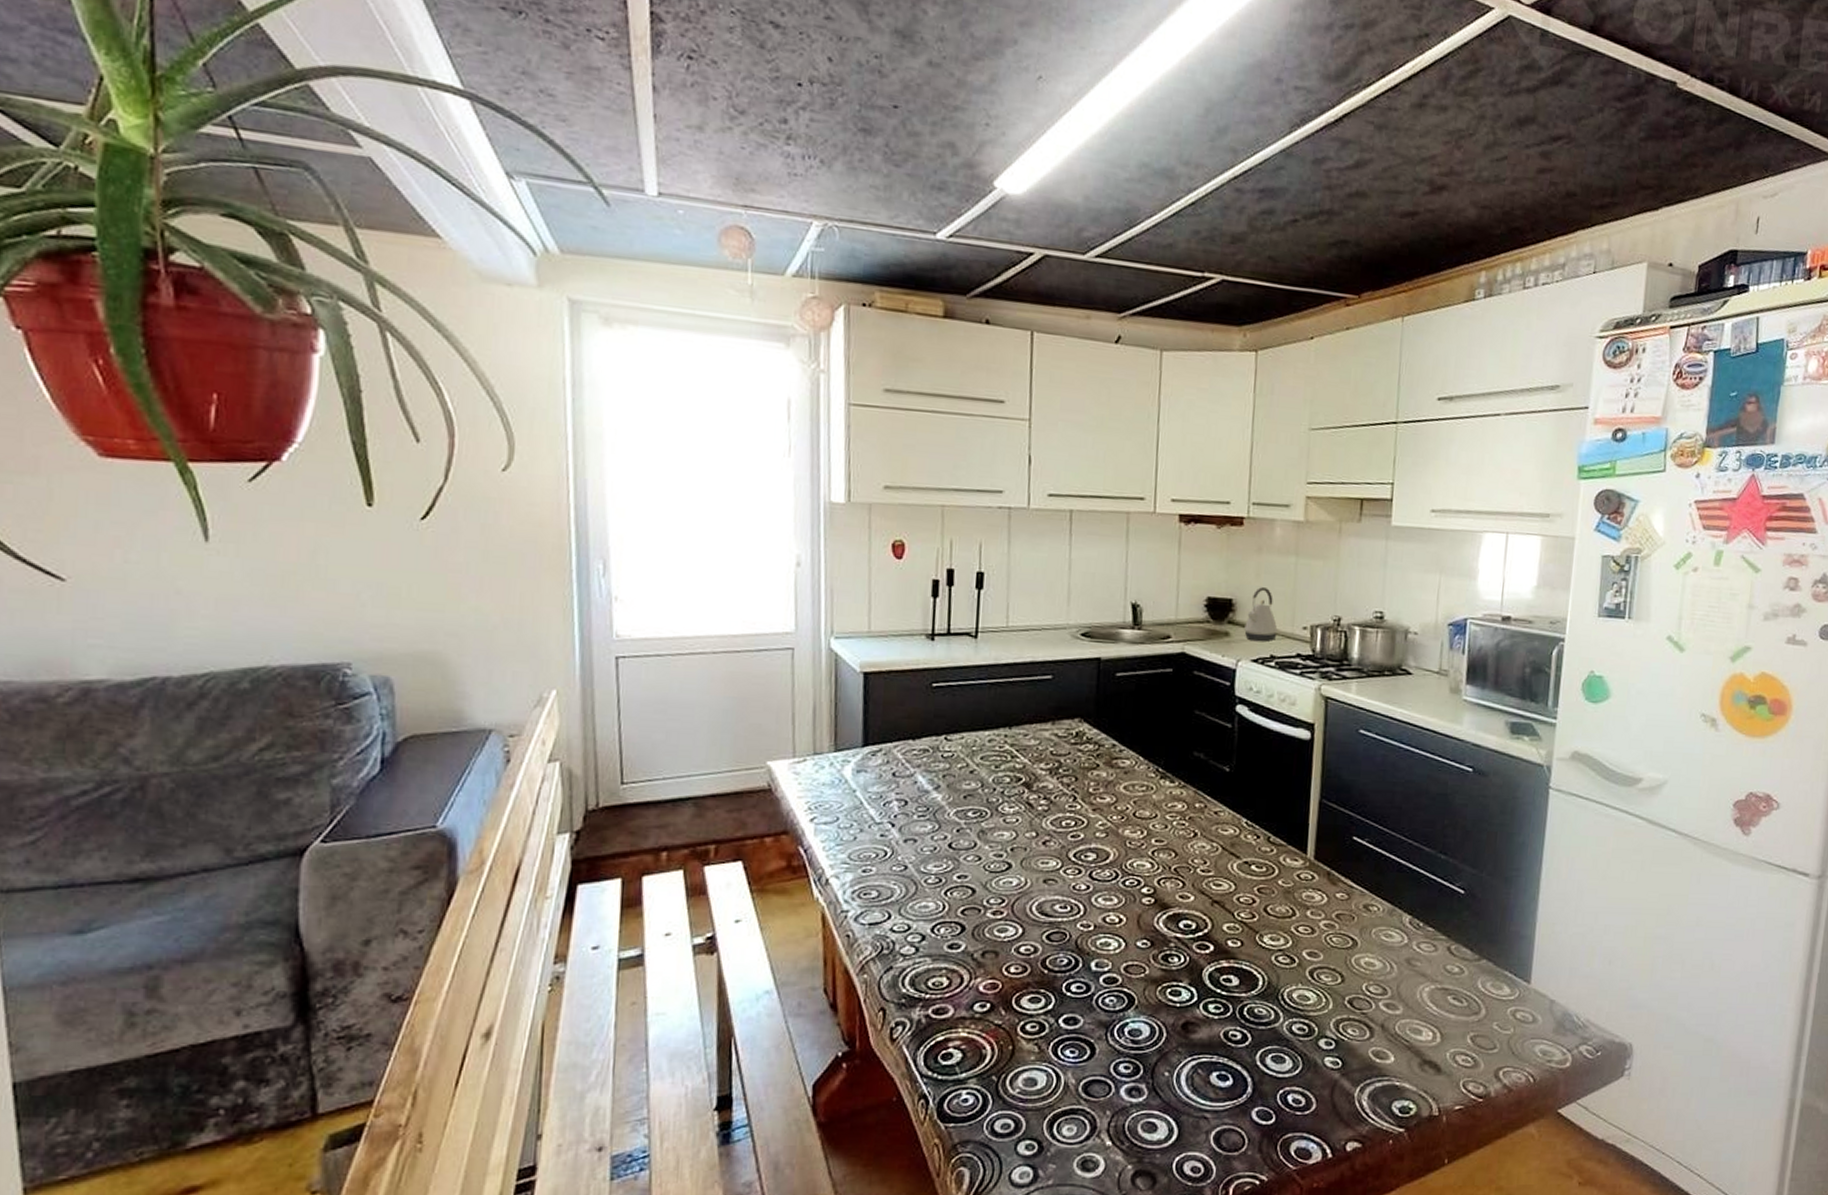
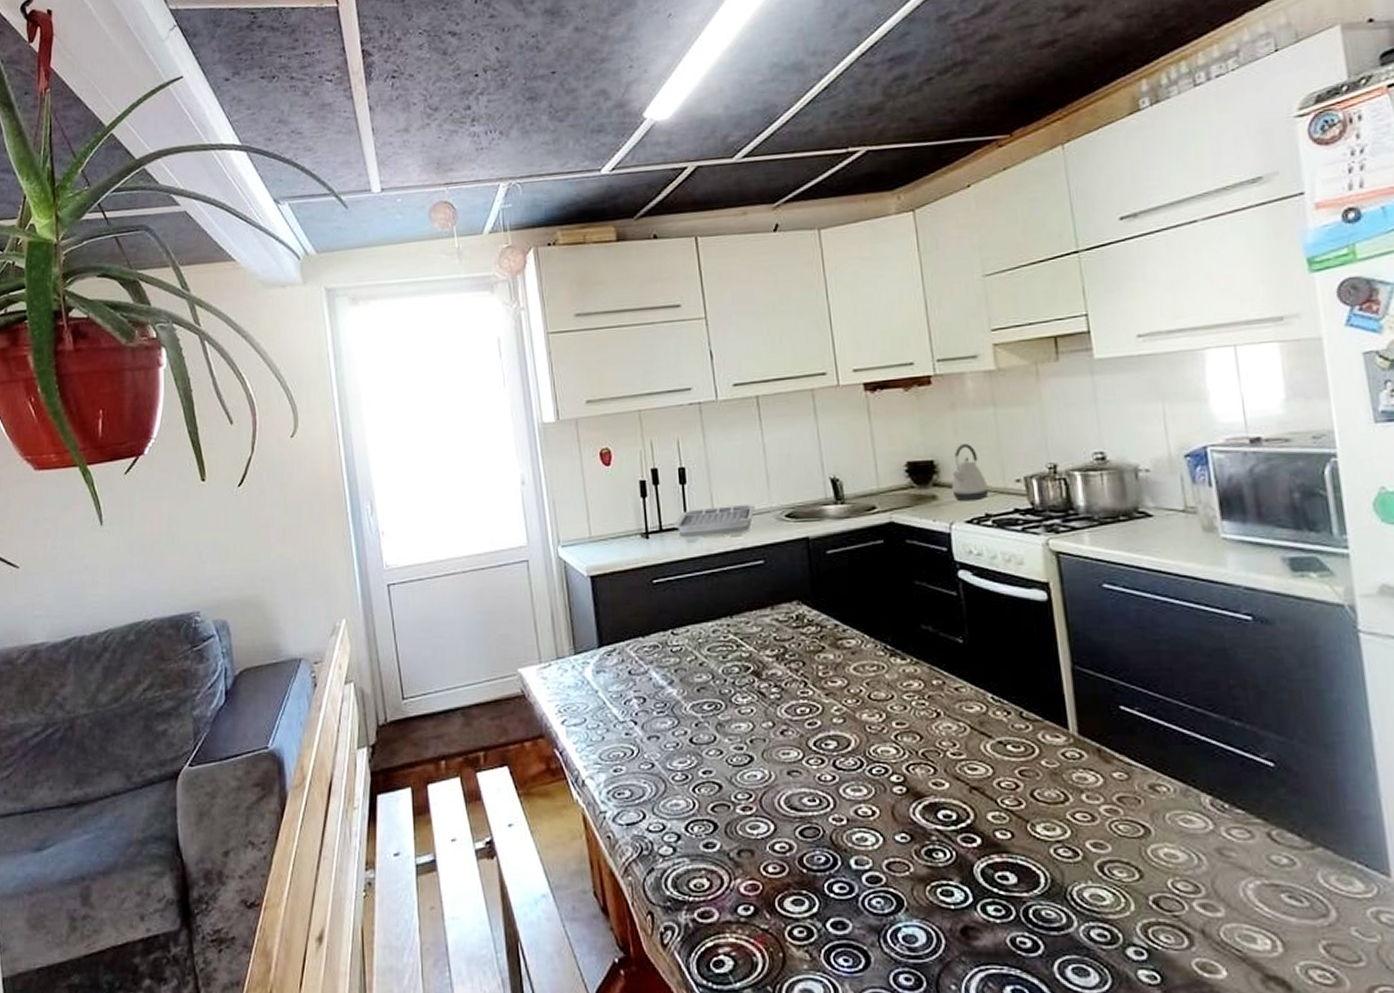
dish rack: none [962,616,1052,651] -> present [673,505,755,543]

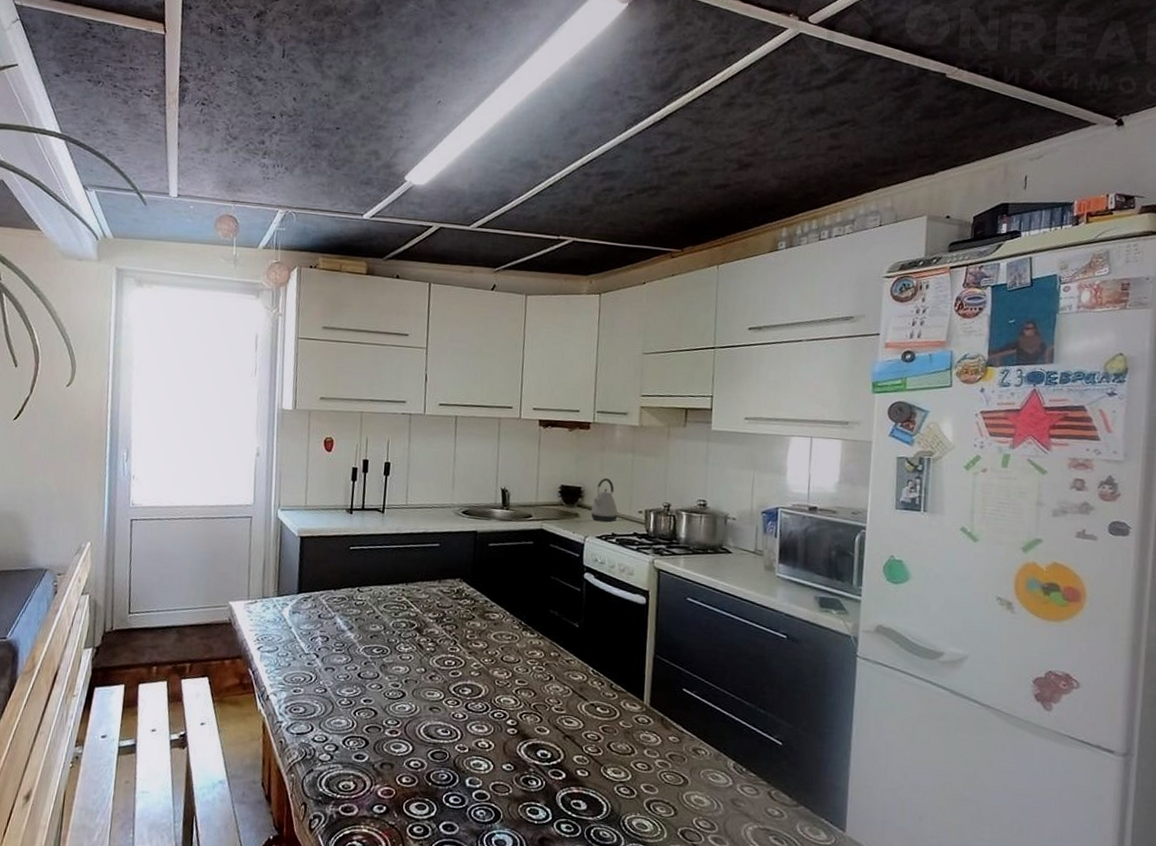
dish rack: present [673,505,755,543] -> none [373,496,440,524]

